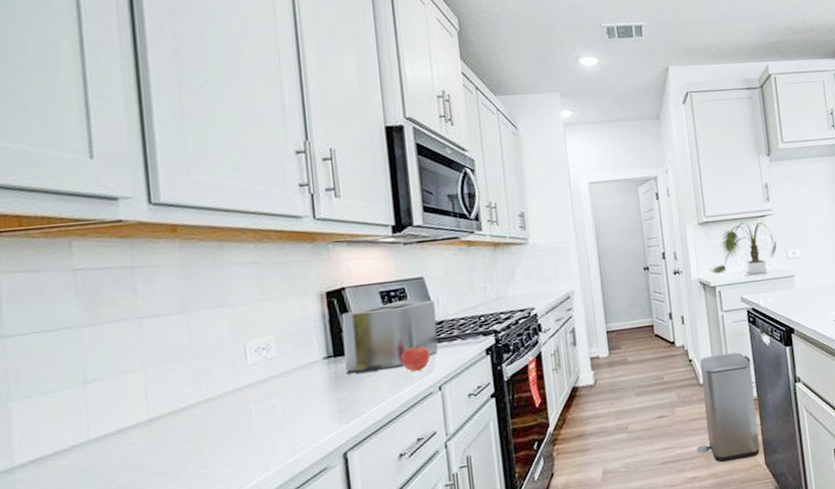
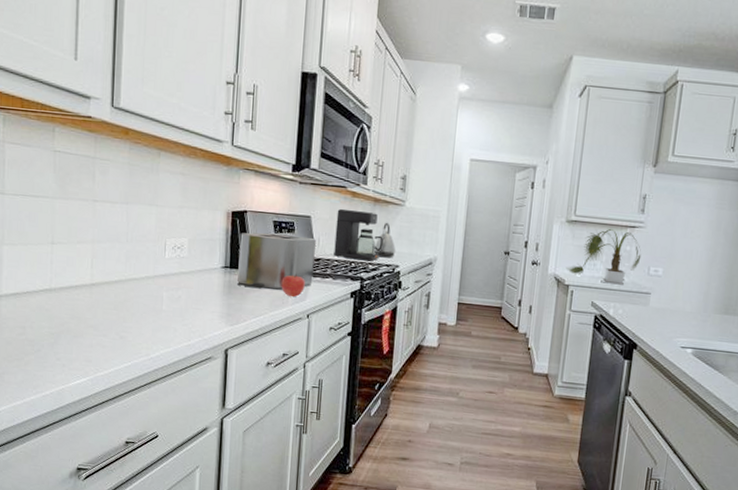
coffee maker: none [453,258,512,316] -> present [334,208,383,261]
kettle: none [503,265,529,304] -> present [374,222,396,258]
pedal bin: present [697,352,760,463] -> none [516,349,587,453]

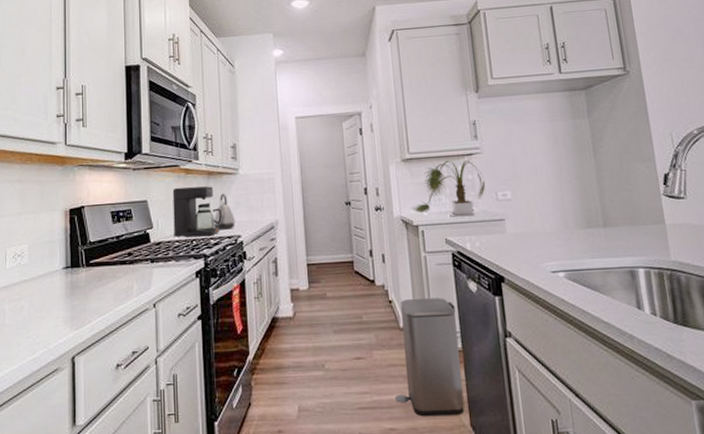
toaster: present [237,232,316,291] -> none [79,222,156,285]
fruit: present [281,274,305,298] -> none [124,262,148,288]
pedal bin: none [516,349,587,453] -> present [395,298,465,417]

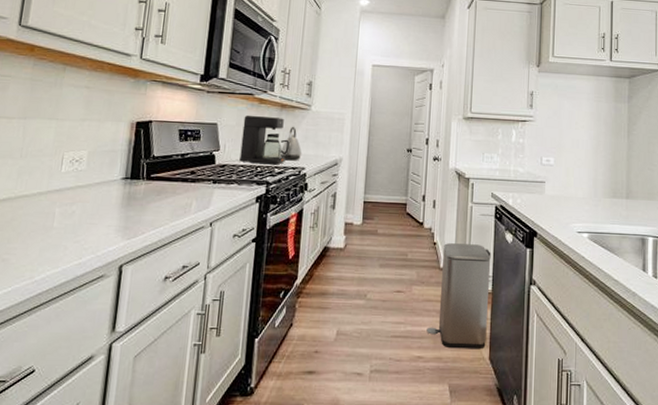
plant: present [411,159,486,217] -> none [465,124,534,176]

